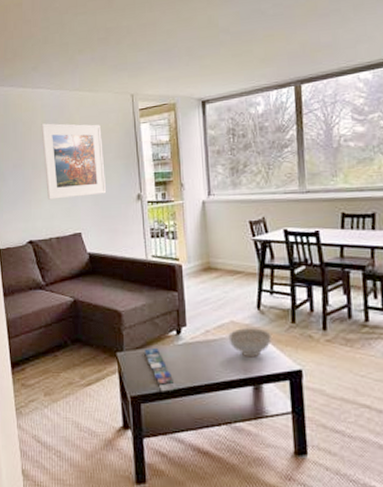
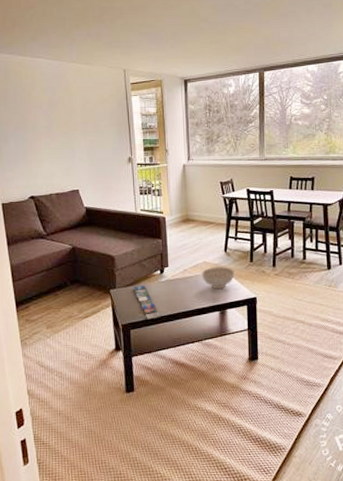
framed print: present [41,123,107,200] -> none [40,91,102,160]

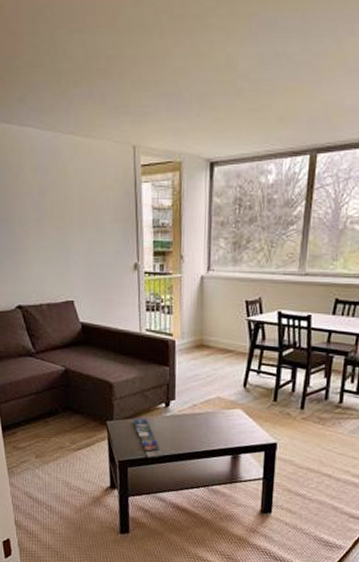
decorative bowl: present [201,266,235,290] -> none [214,404,253,431]

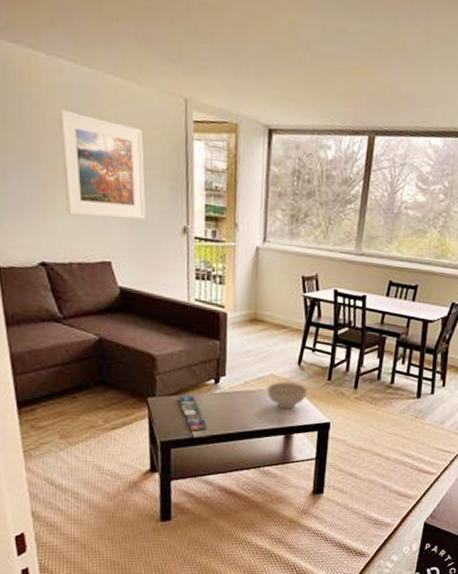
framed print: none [29,172,102,262] -> present [59,109,146,219]
decorative bowl: none [214,404,253,431] -> present [266,381,307,410]

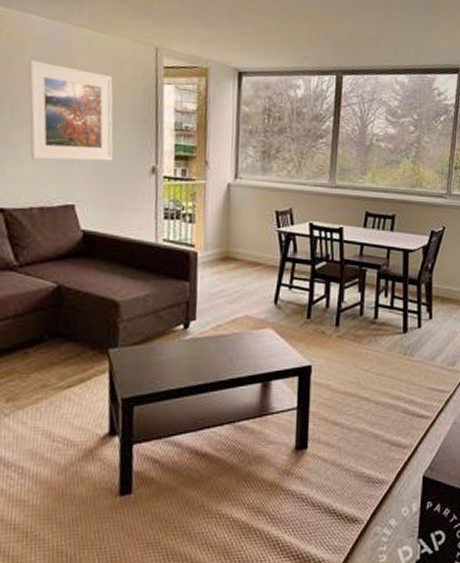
book: present [178,395,211,438] -> none [143,344,179,392]
decorative bowl: present [266,381,307,410] -> none [241,323,285,354]

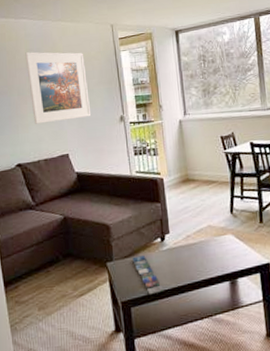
book: none [143,344,179,392] -> present [132,256,164,295]

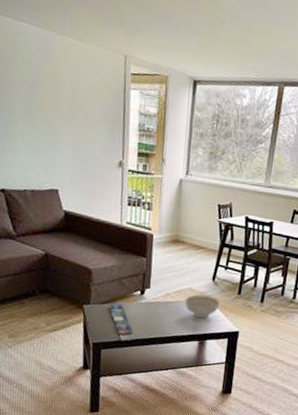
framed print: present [25,51,92,124] -> none [21,64,89,155]
decorative bowl: none [206,230,244,257] -> present [185,294,220,319]

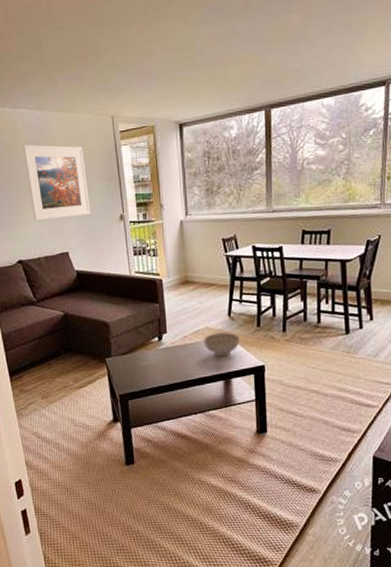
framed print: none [21,64,89,155] -> present [23,144,91,221]
book: present [109,304,136,341] -> none [130,353,160,390]

